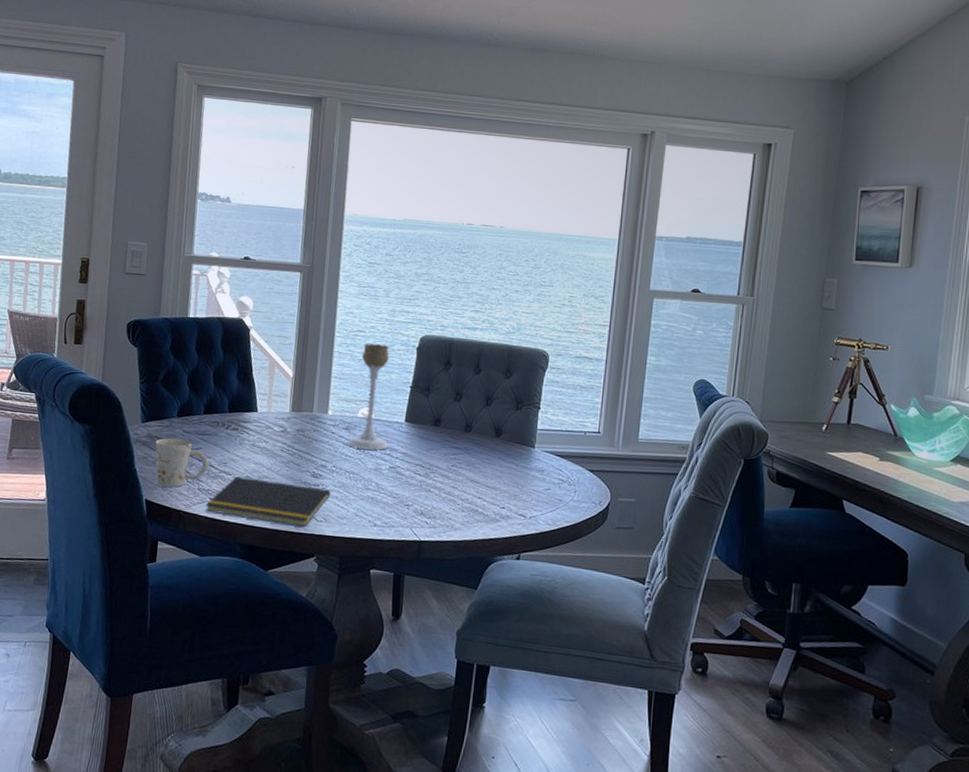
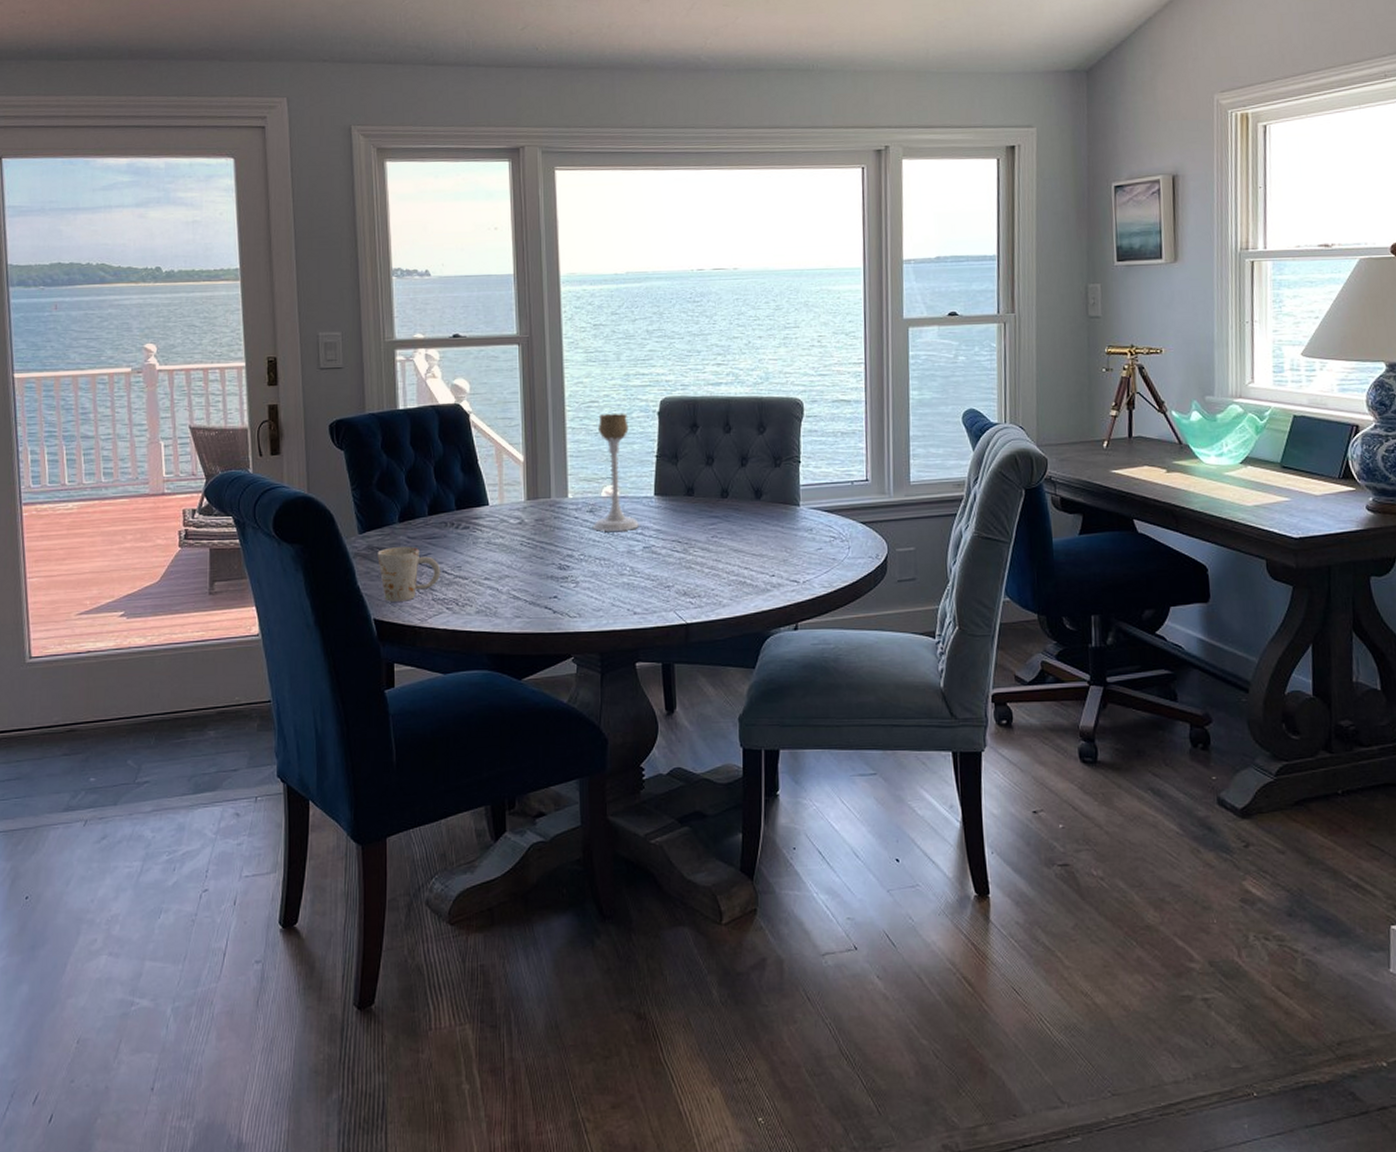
notepad: present [205,475,331,527] -> none [443,578,582,626]

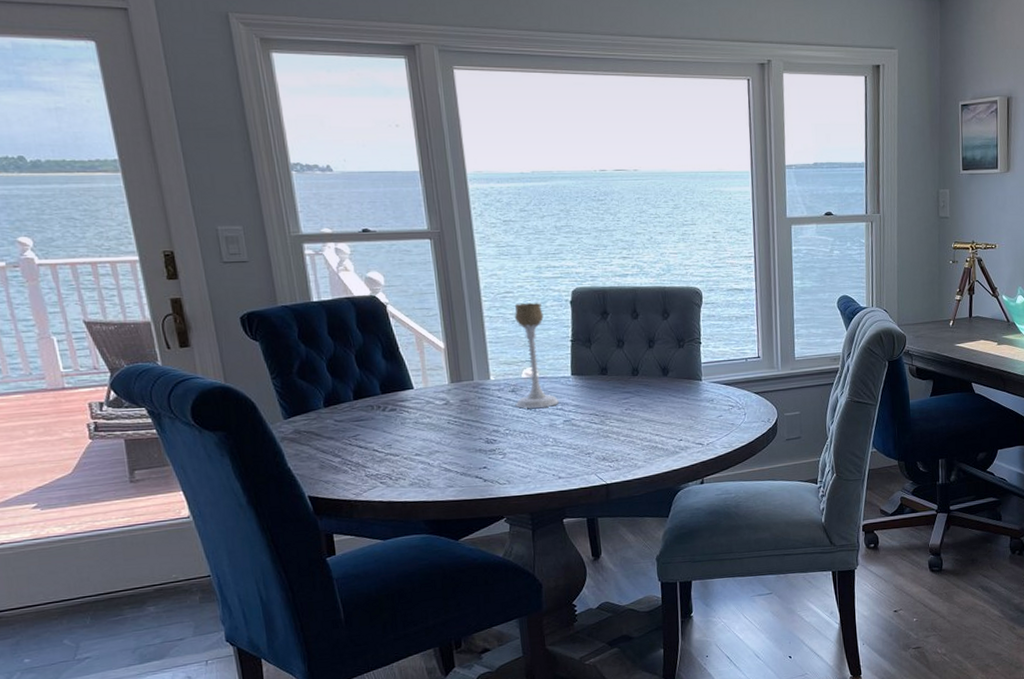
mug: present [377,547,441,602] -> none [305,429,372,480]

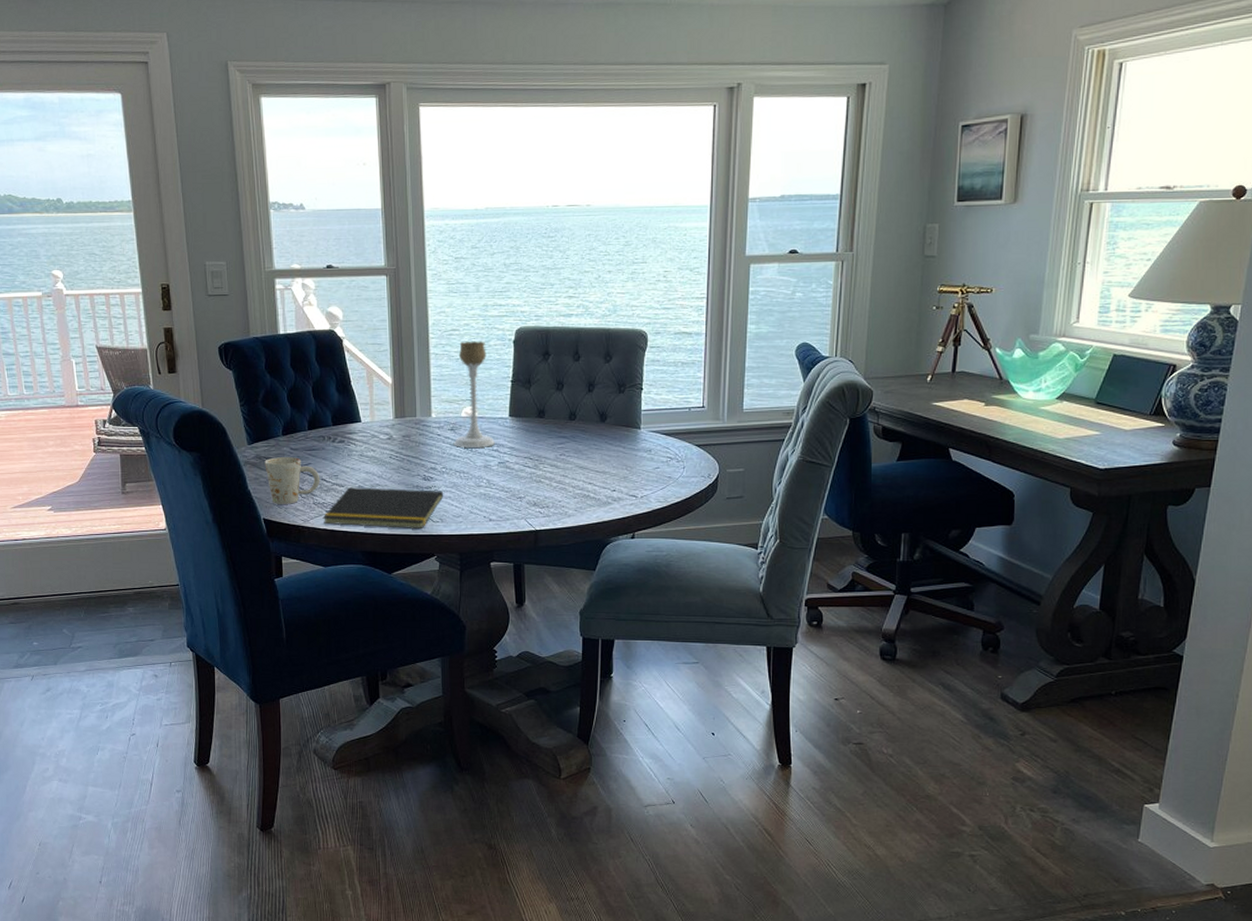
mug: none [305,429,372,480] -> present [265,457,320,504]
notepad: none [377,452,510,496] -> present [322,486,444,528]

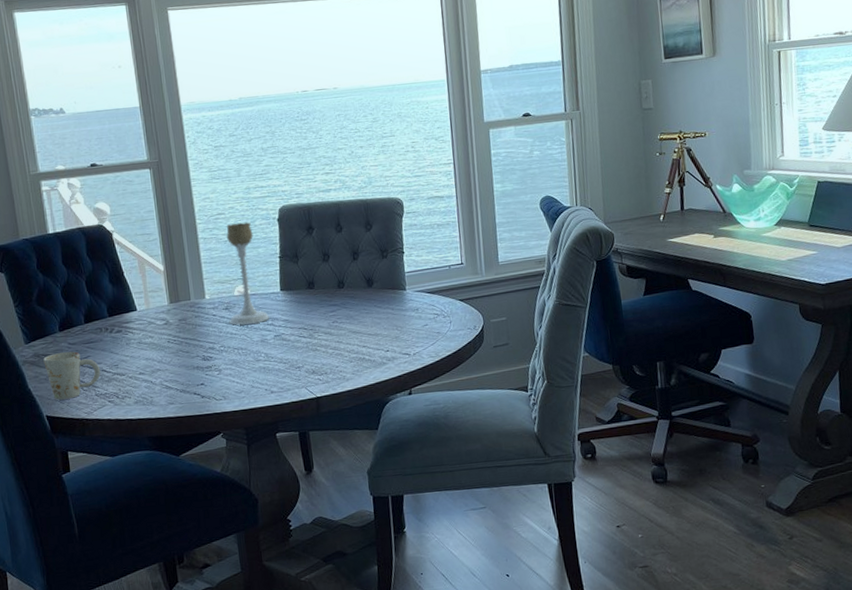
notepad: present [322,486,444,528] -> none [106,369,225,415]

